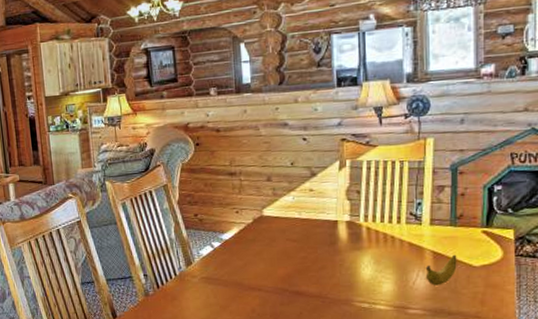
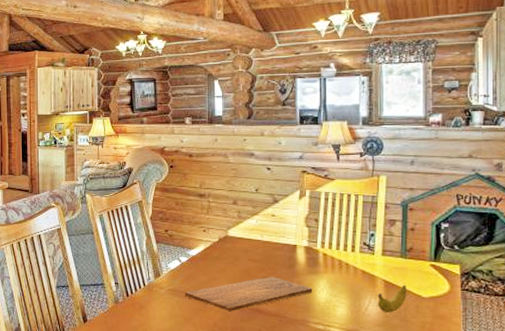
cutting board: none [219,255,357,298] -> present [184,276,313,313]

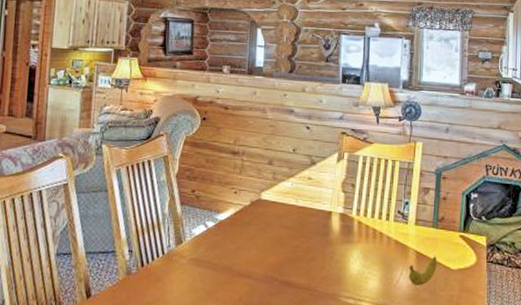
cutting board: present [184,276,313,313] -> none [208,245,346,286]

